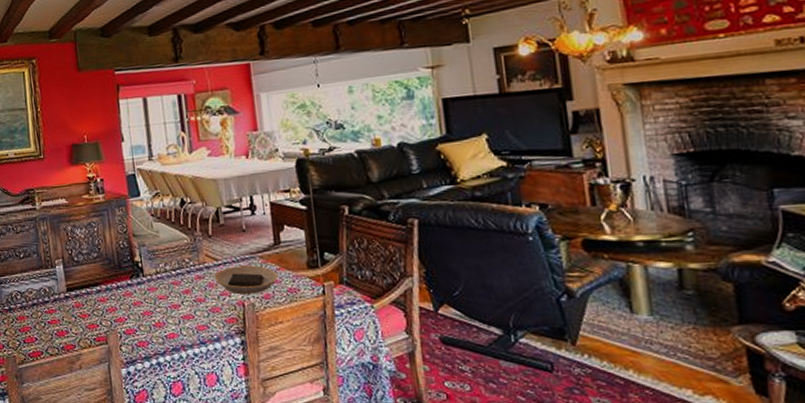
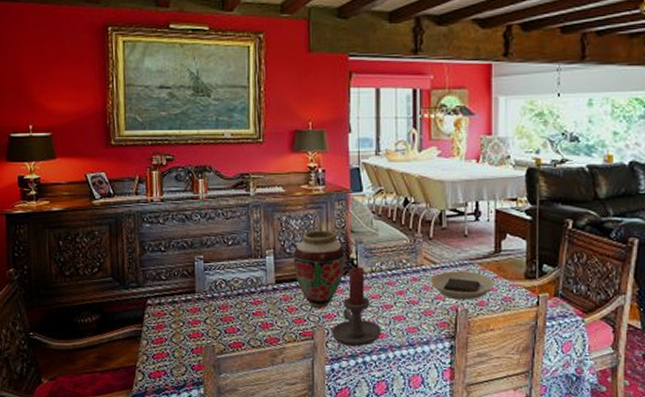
vase: none [81,236,131,314] -> present [293,230,347,309]
candle holder: none [124,269,172,349] -> present [332,267,381,347]

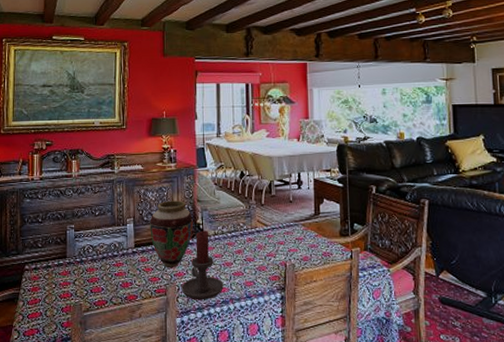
plate: present [431,271,495,301] -> none [264,231,316,256]

